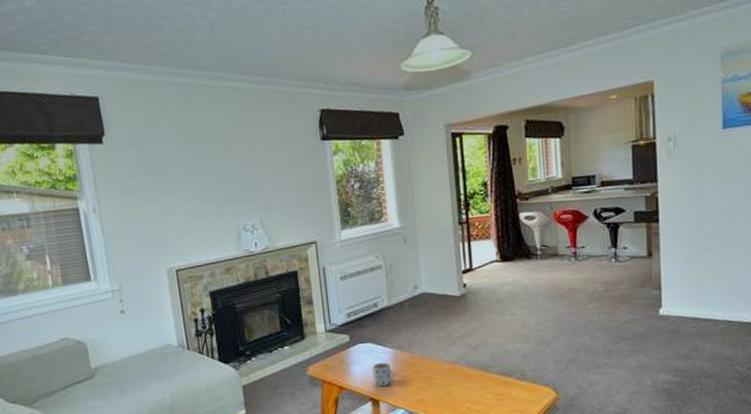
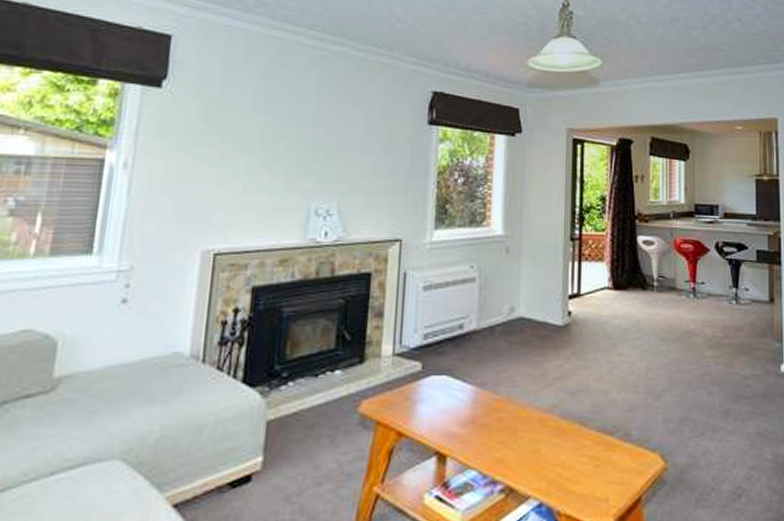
mug: present [372,362,395,386] -> none [444,402,472,435]

